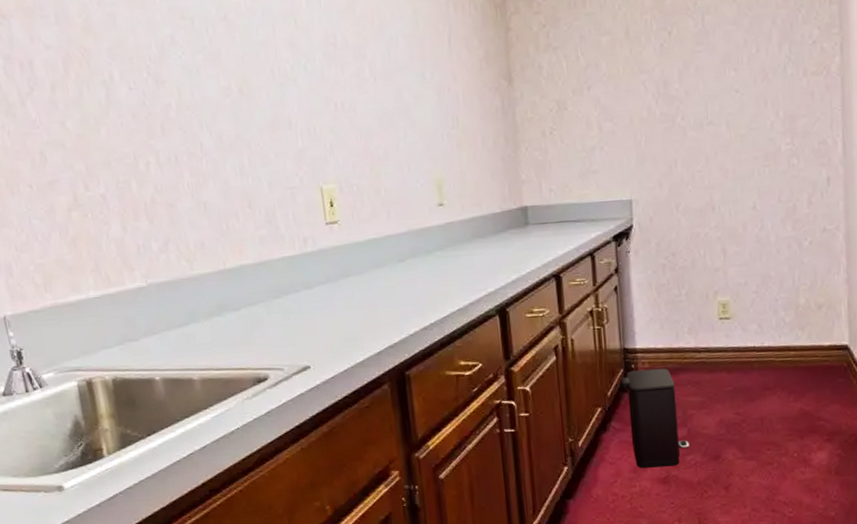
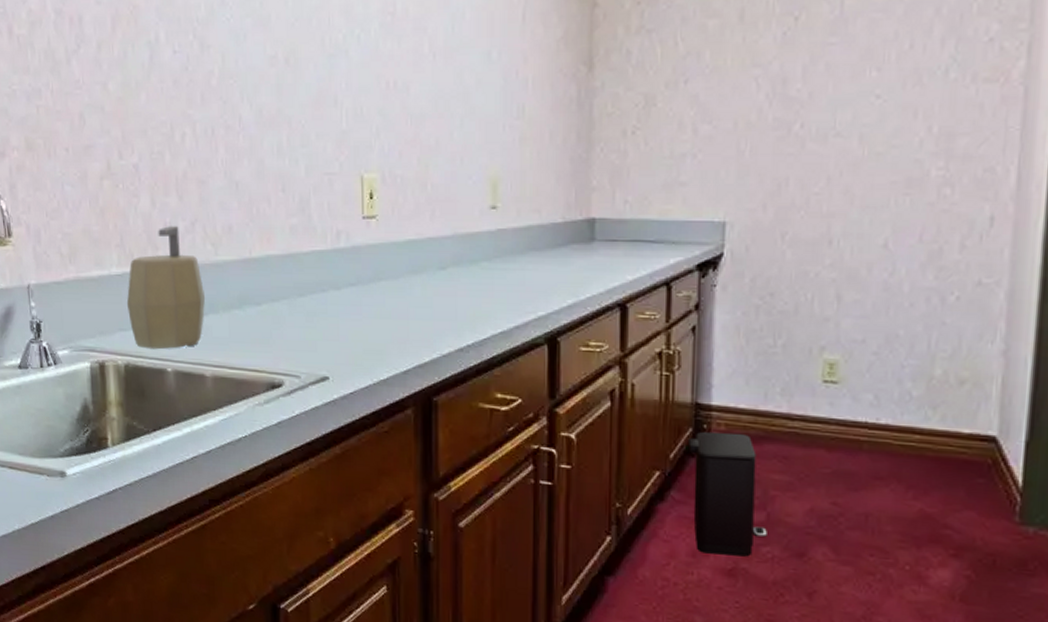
soap dispenser: none [107,247,187,363] -> present [126,226,206,350]

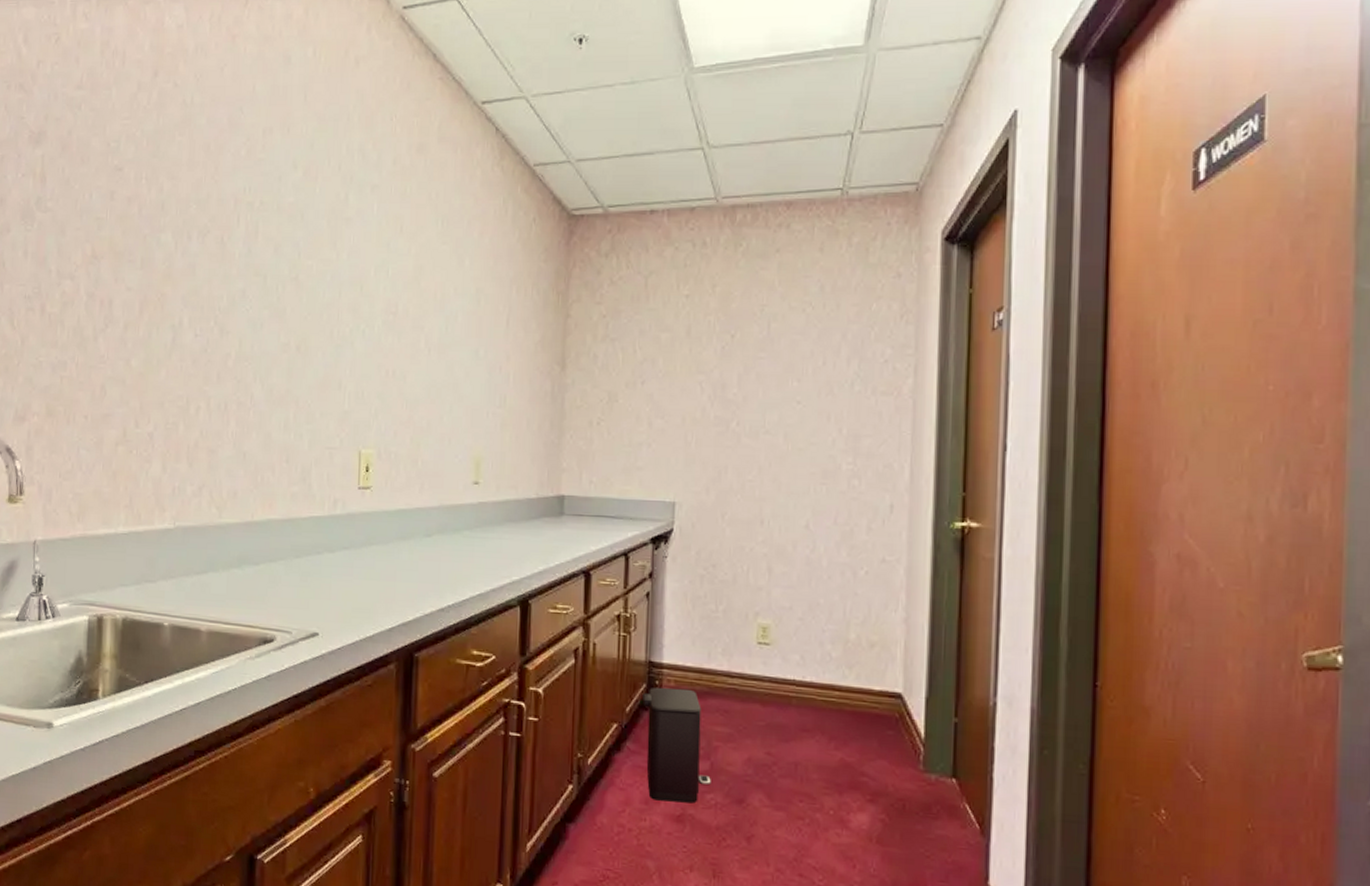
soap dispenser: present [126,226,206,350] -> none [129,490,207,605]

